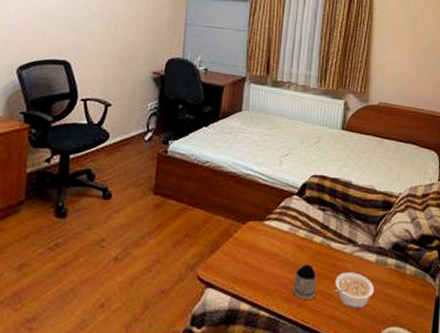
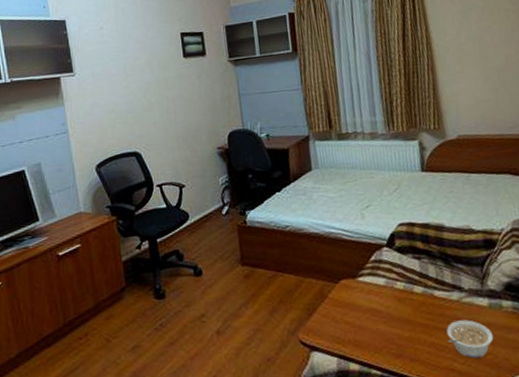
tea glass holder: present [292,264,316,299] -> none [400,316,428,354]

